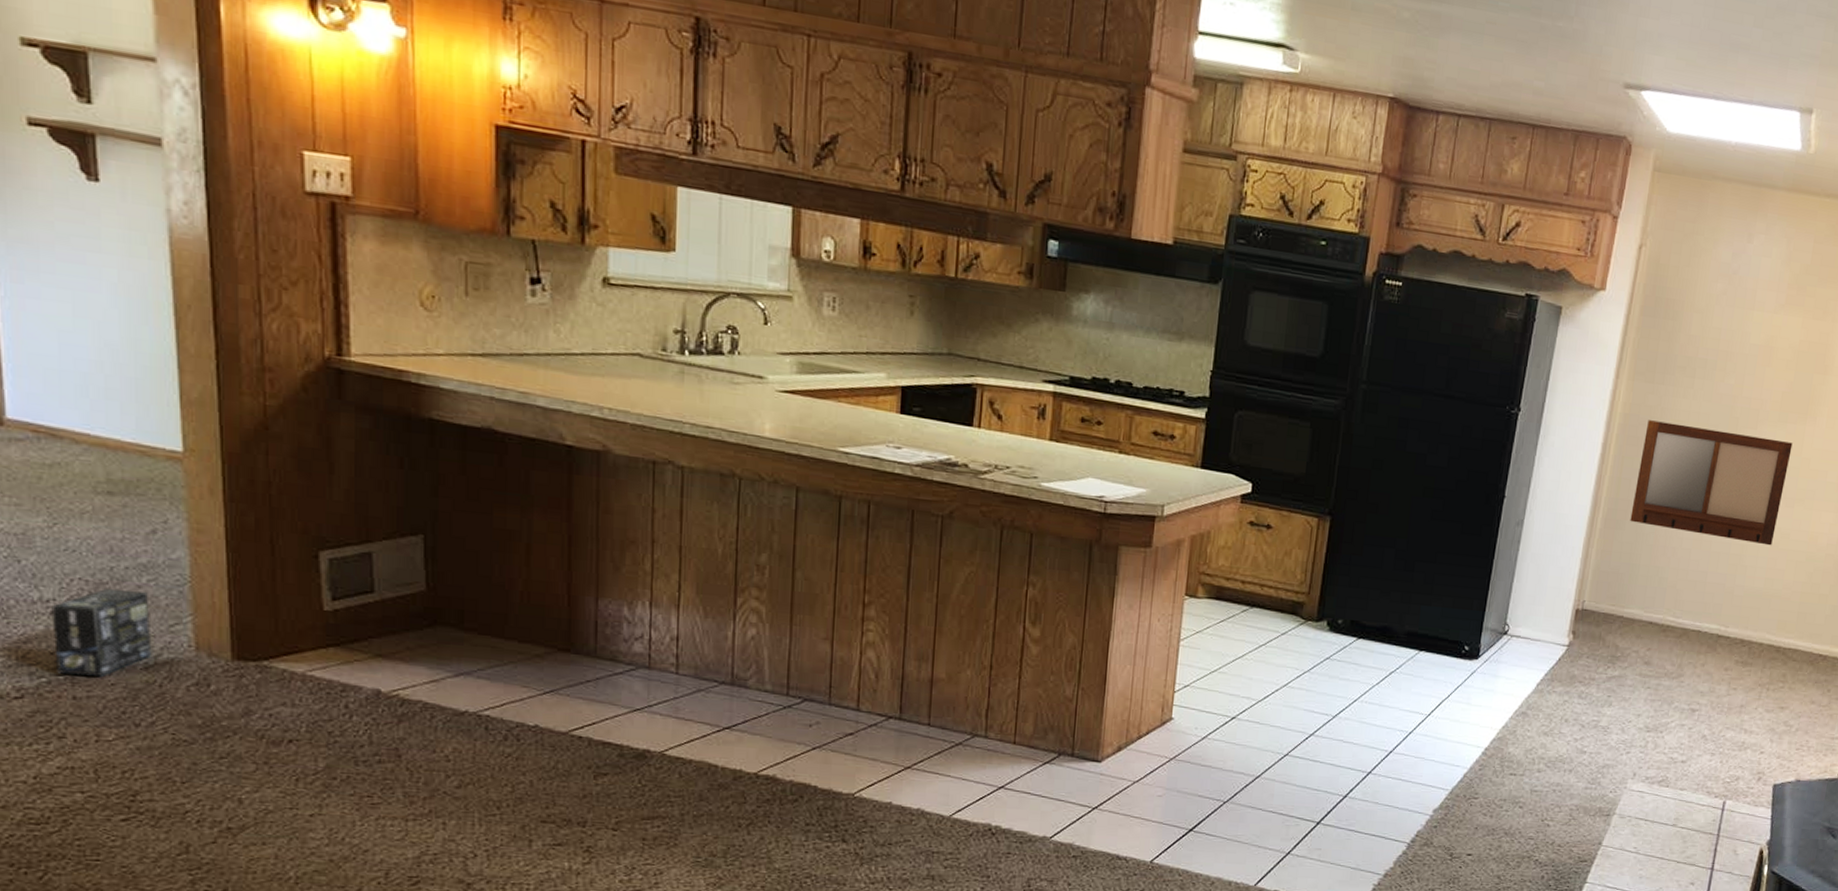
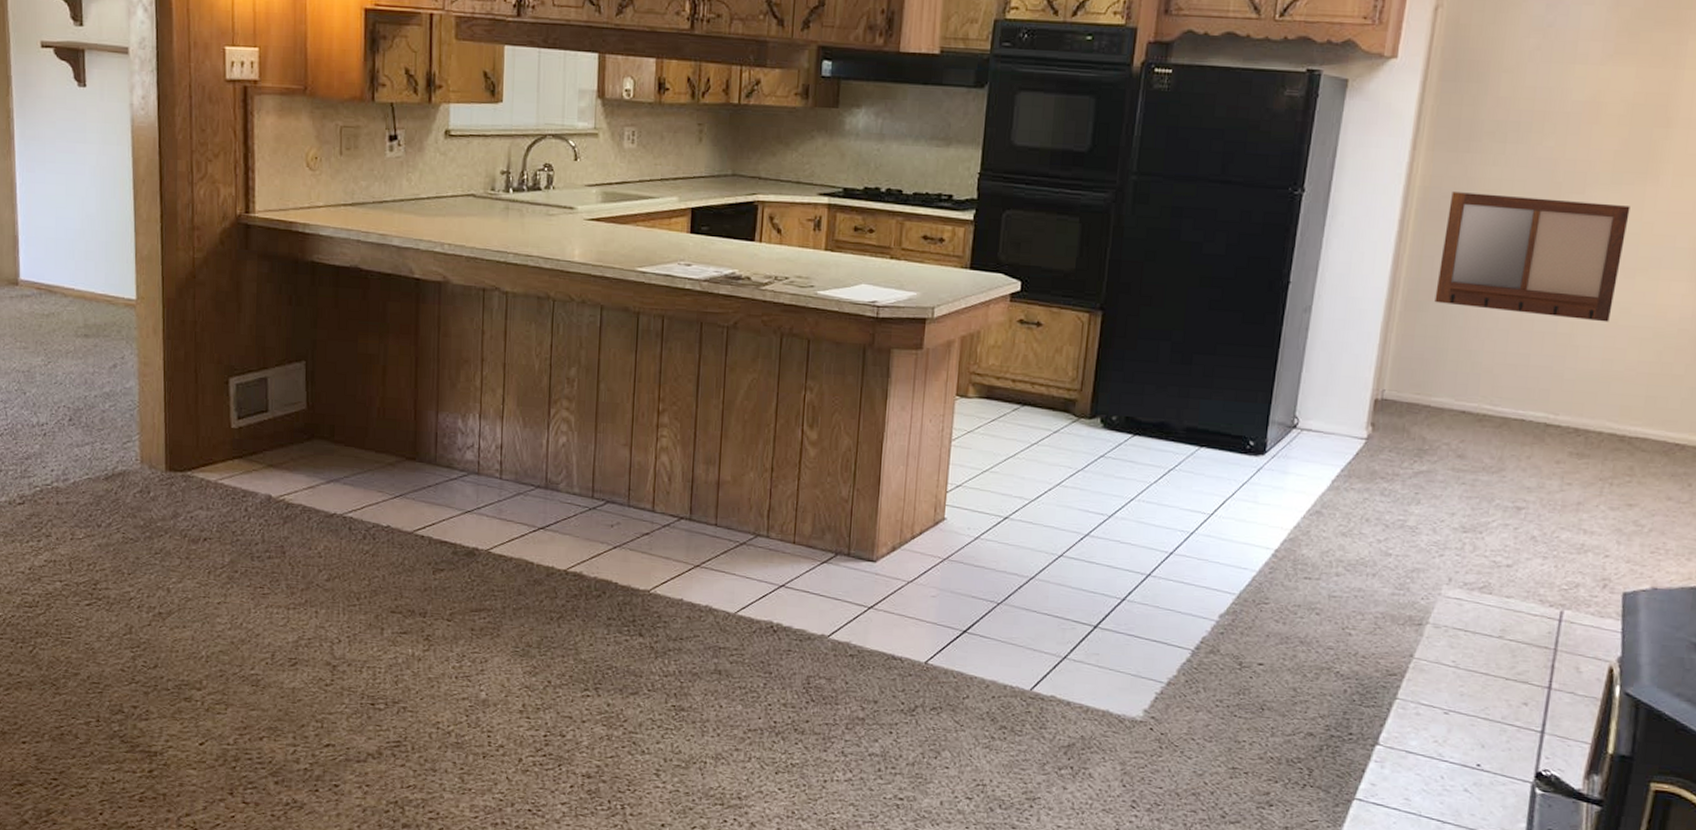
box: present [51,588,152,676] -> none [44,413,111,486]

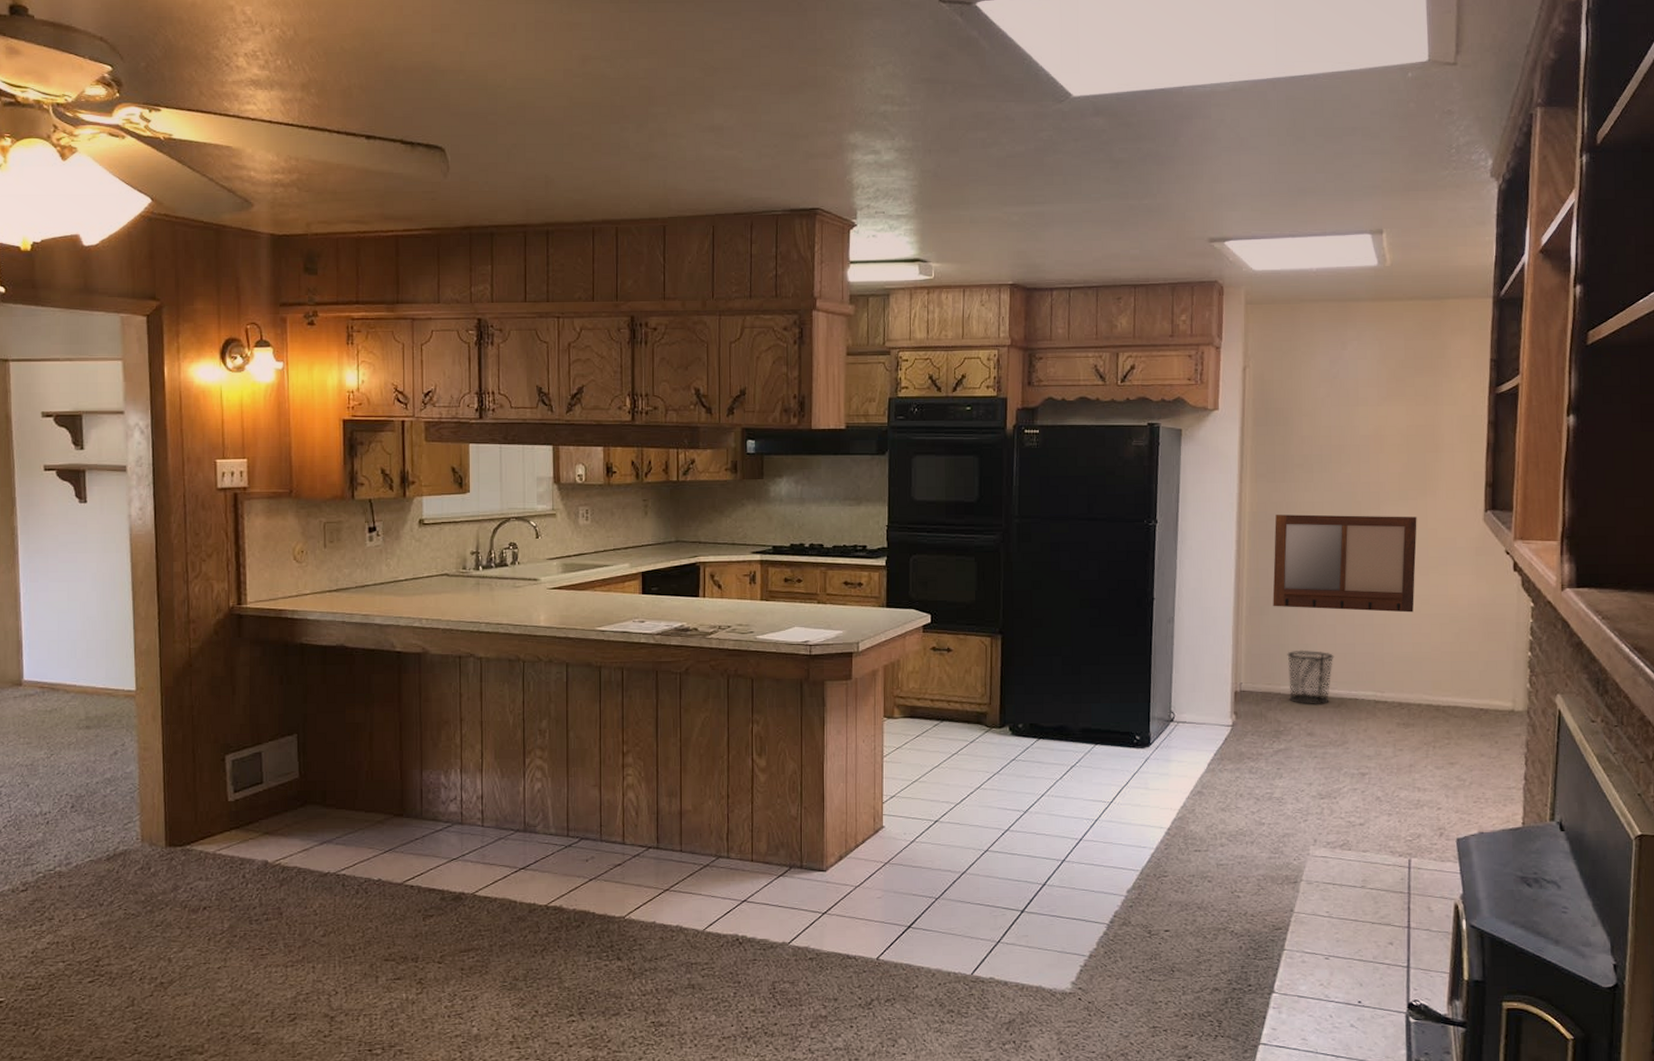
waste bin: none [1440,356,1503,423] -> present [1287,650,1334,705]

